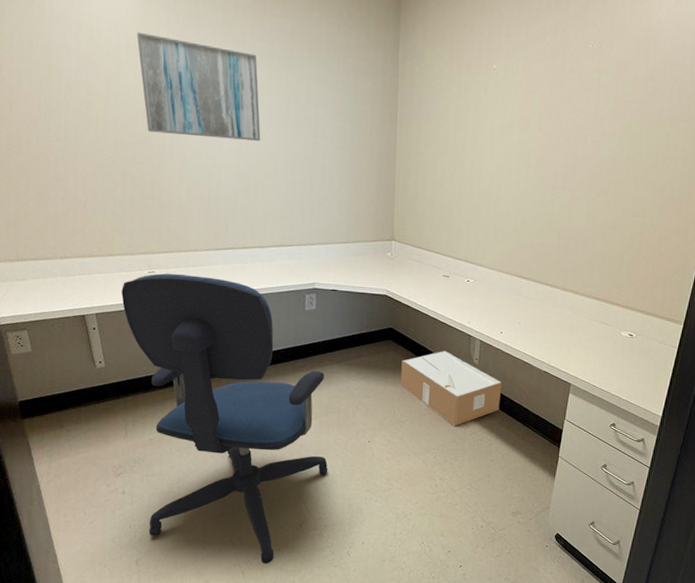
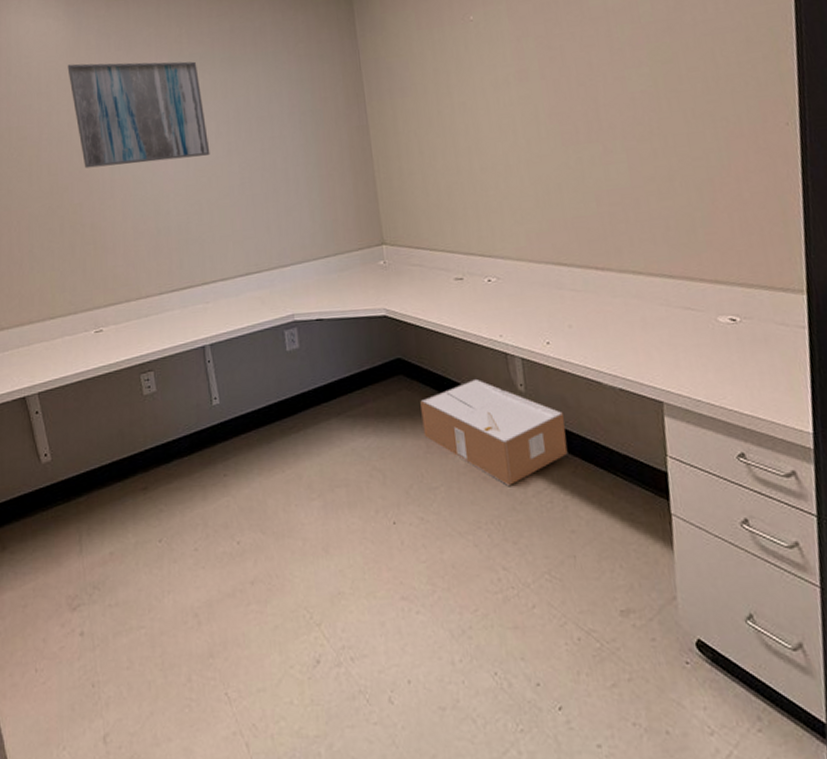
office chair: present [121,273,328,564] -> none [66,326,345,728]

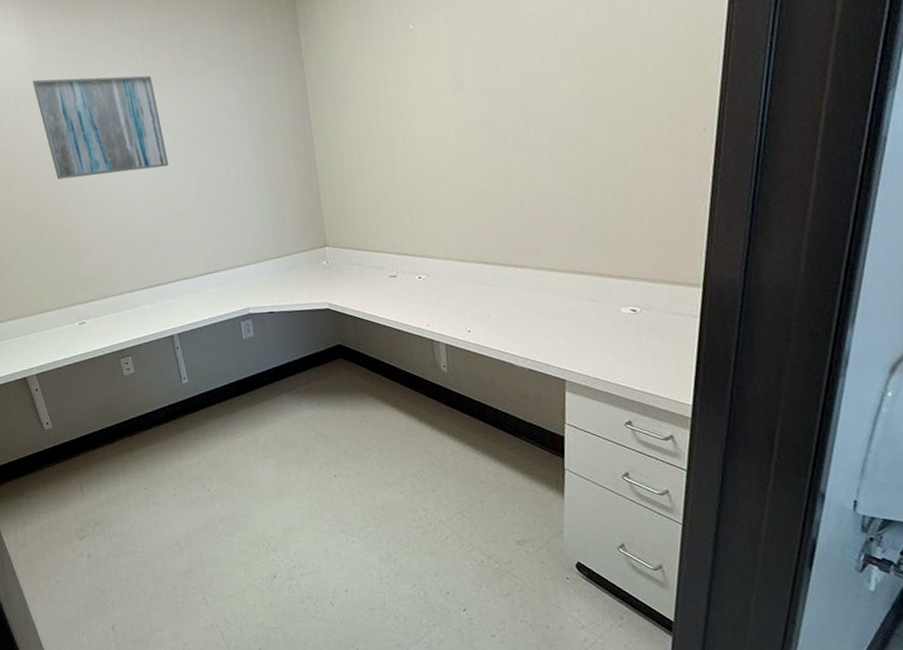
cardboard box: present [420,378,568,486] -> none [357,361,482,447]

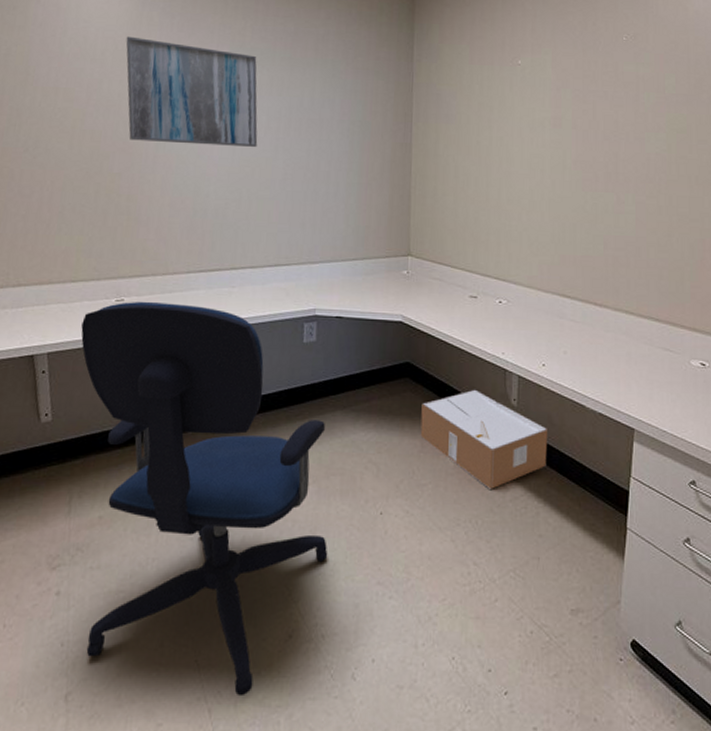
office chair: none [56,319,295,622] -> present [81,301,328,697]
cardboard box: none [357,361,482,447] -> present [420,389,549,489]

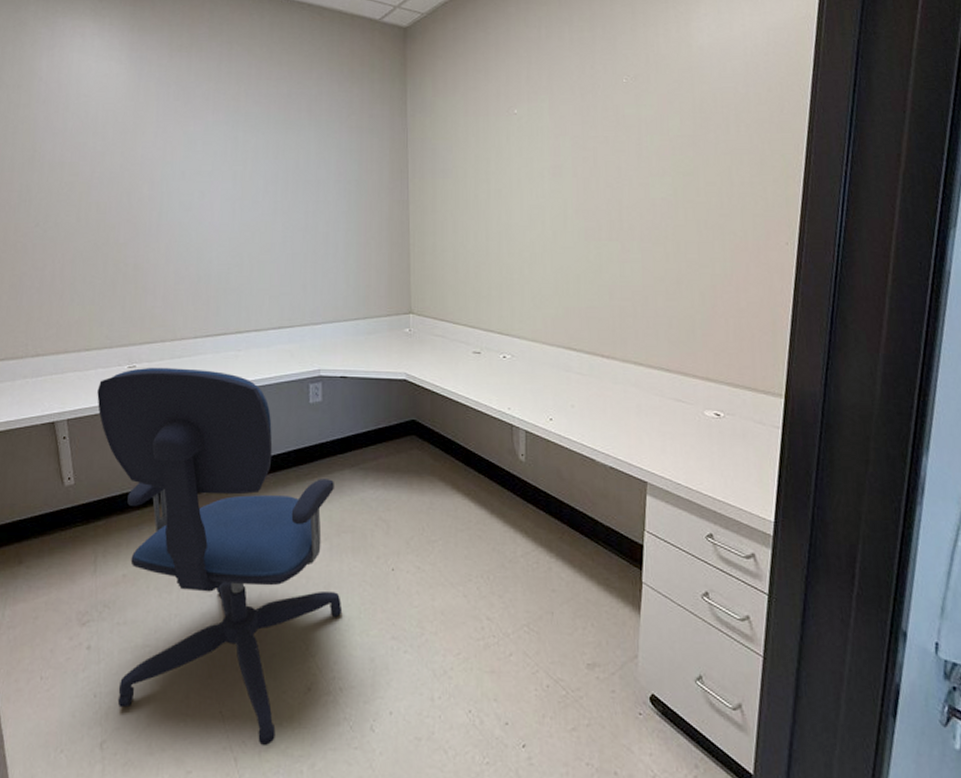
wall art: present [126,36,258,147] -> none [125,108,256,211]
cardboard box: present [420,389,549,489] -> none [429,445,558,545]

